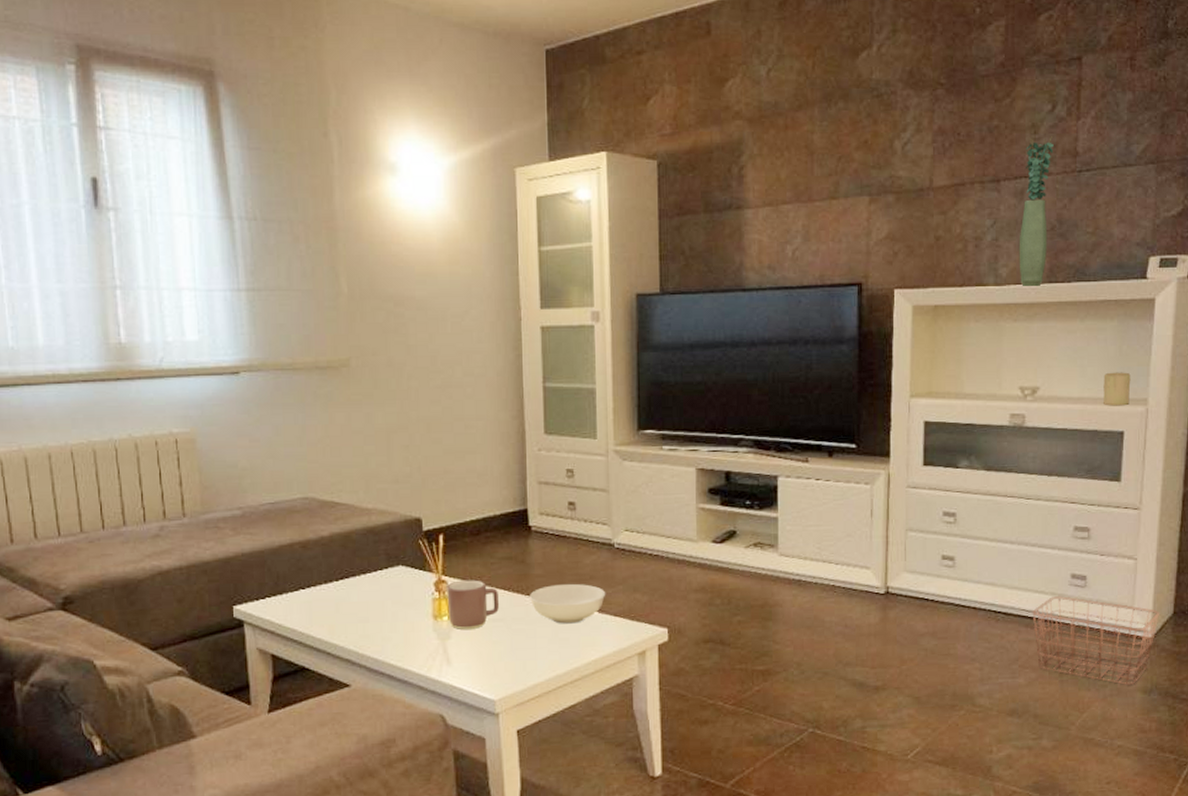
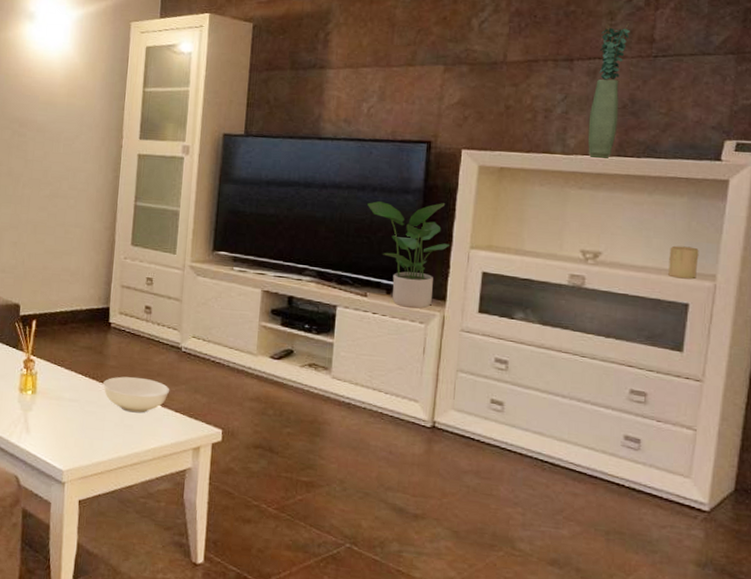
mug: present [447,580,499,630] -> none [32,361,77,406]
potted plant: none [800,350,890,470] -> present [366,201,451,310]
basket: present [1032,595,1160,685] -> none [580,454,720,555]

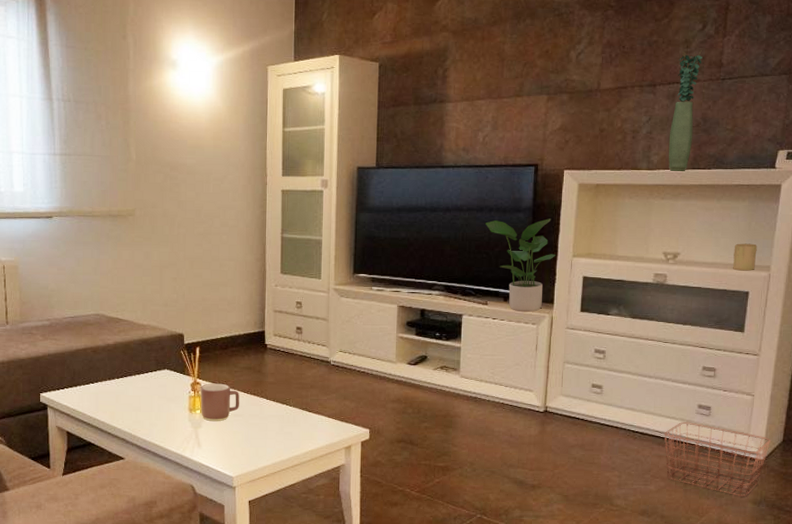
mug: none [32,361,77,406] -> present [200,383,239,422]
bowl: present [103,376,170,413] -> none [264,390,323,421]
basket: none [580,454,720,555] -> present [664,421,772,496]

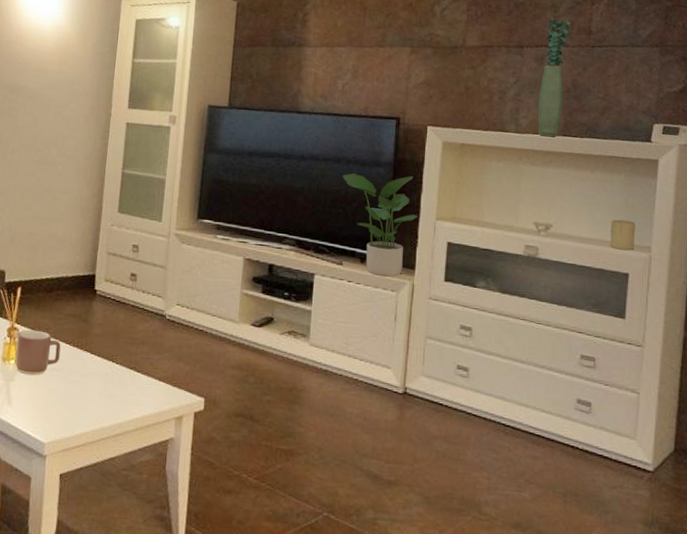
basket: present [664,421,772,496] -> none [539,417,662,515]

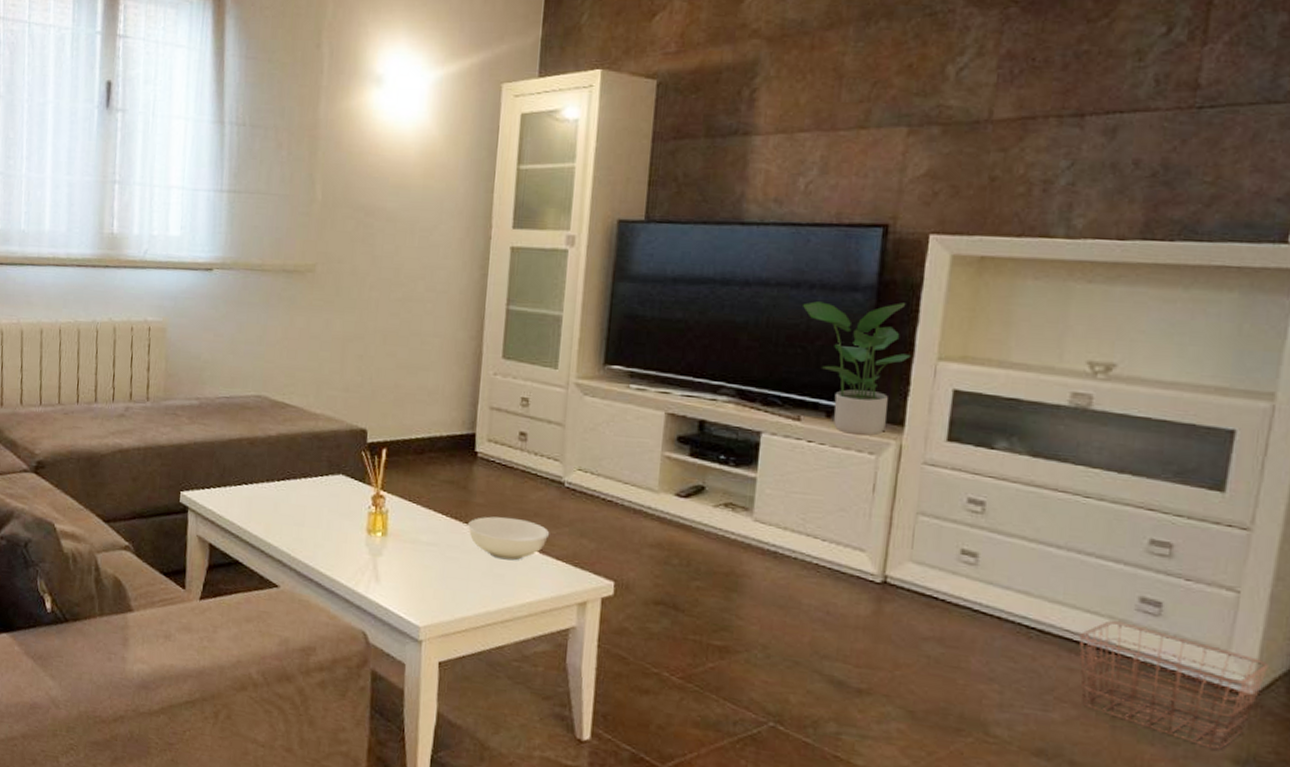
mug: present [15,329,61,375] -> none [382,497,436,550]
bowl: none [87,345,154,382] -> present [468,516,550,561]
vase: present [537,15,571,138] -> none [1101,64,1165,243]
basket: none [539,417,662,515] -> present [1079,620,1270,749]
candle: present [610,219,636,251] -> none [1208,355,1253,399]

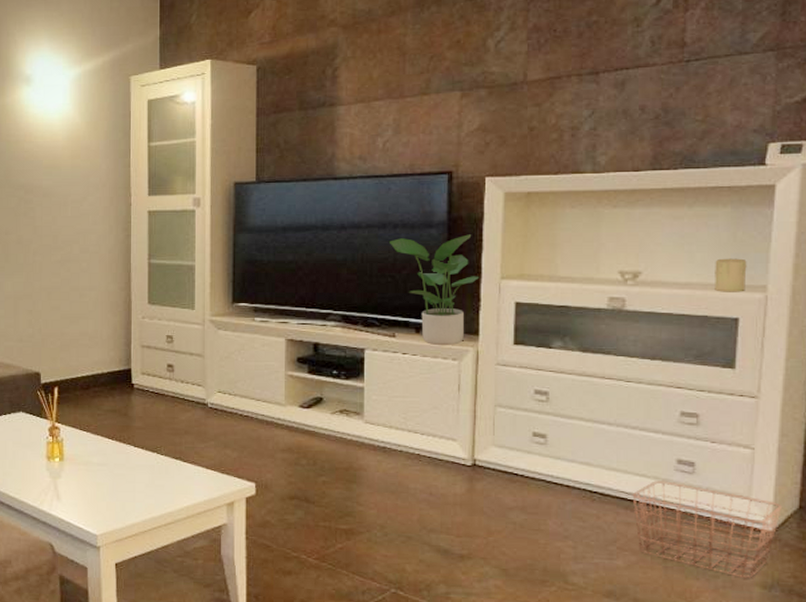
bowl: present [468,516,550,561] -> none [131,436,199,473]
candle: none [1208,355,1253,399] -> present [715,258,747,292]

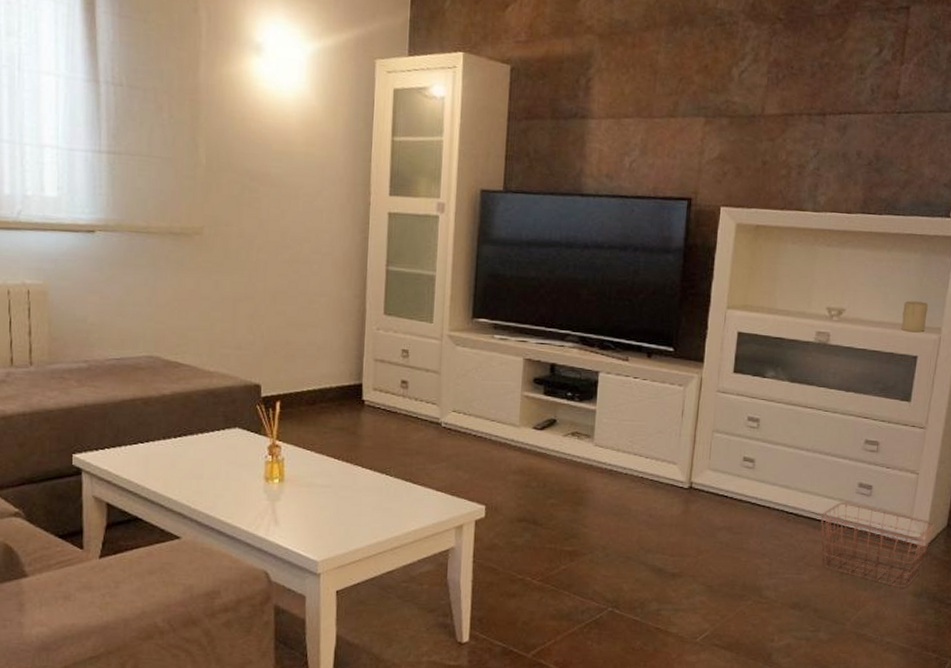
potted plant: present [388,234,480,346] -> none [628,262,709,372]

